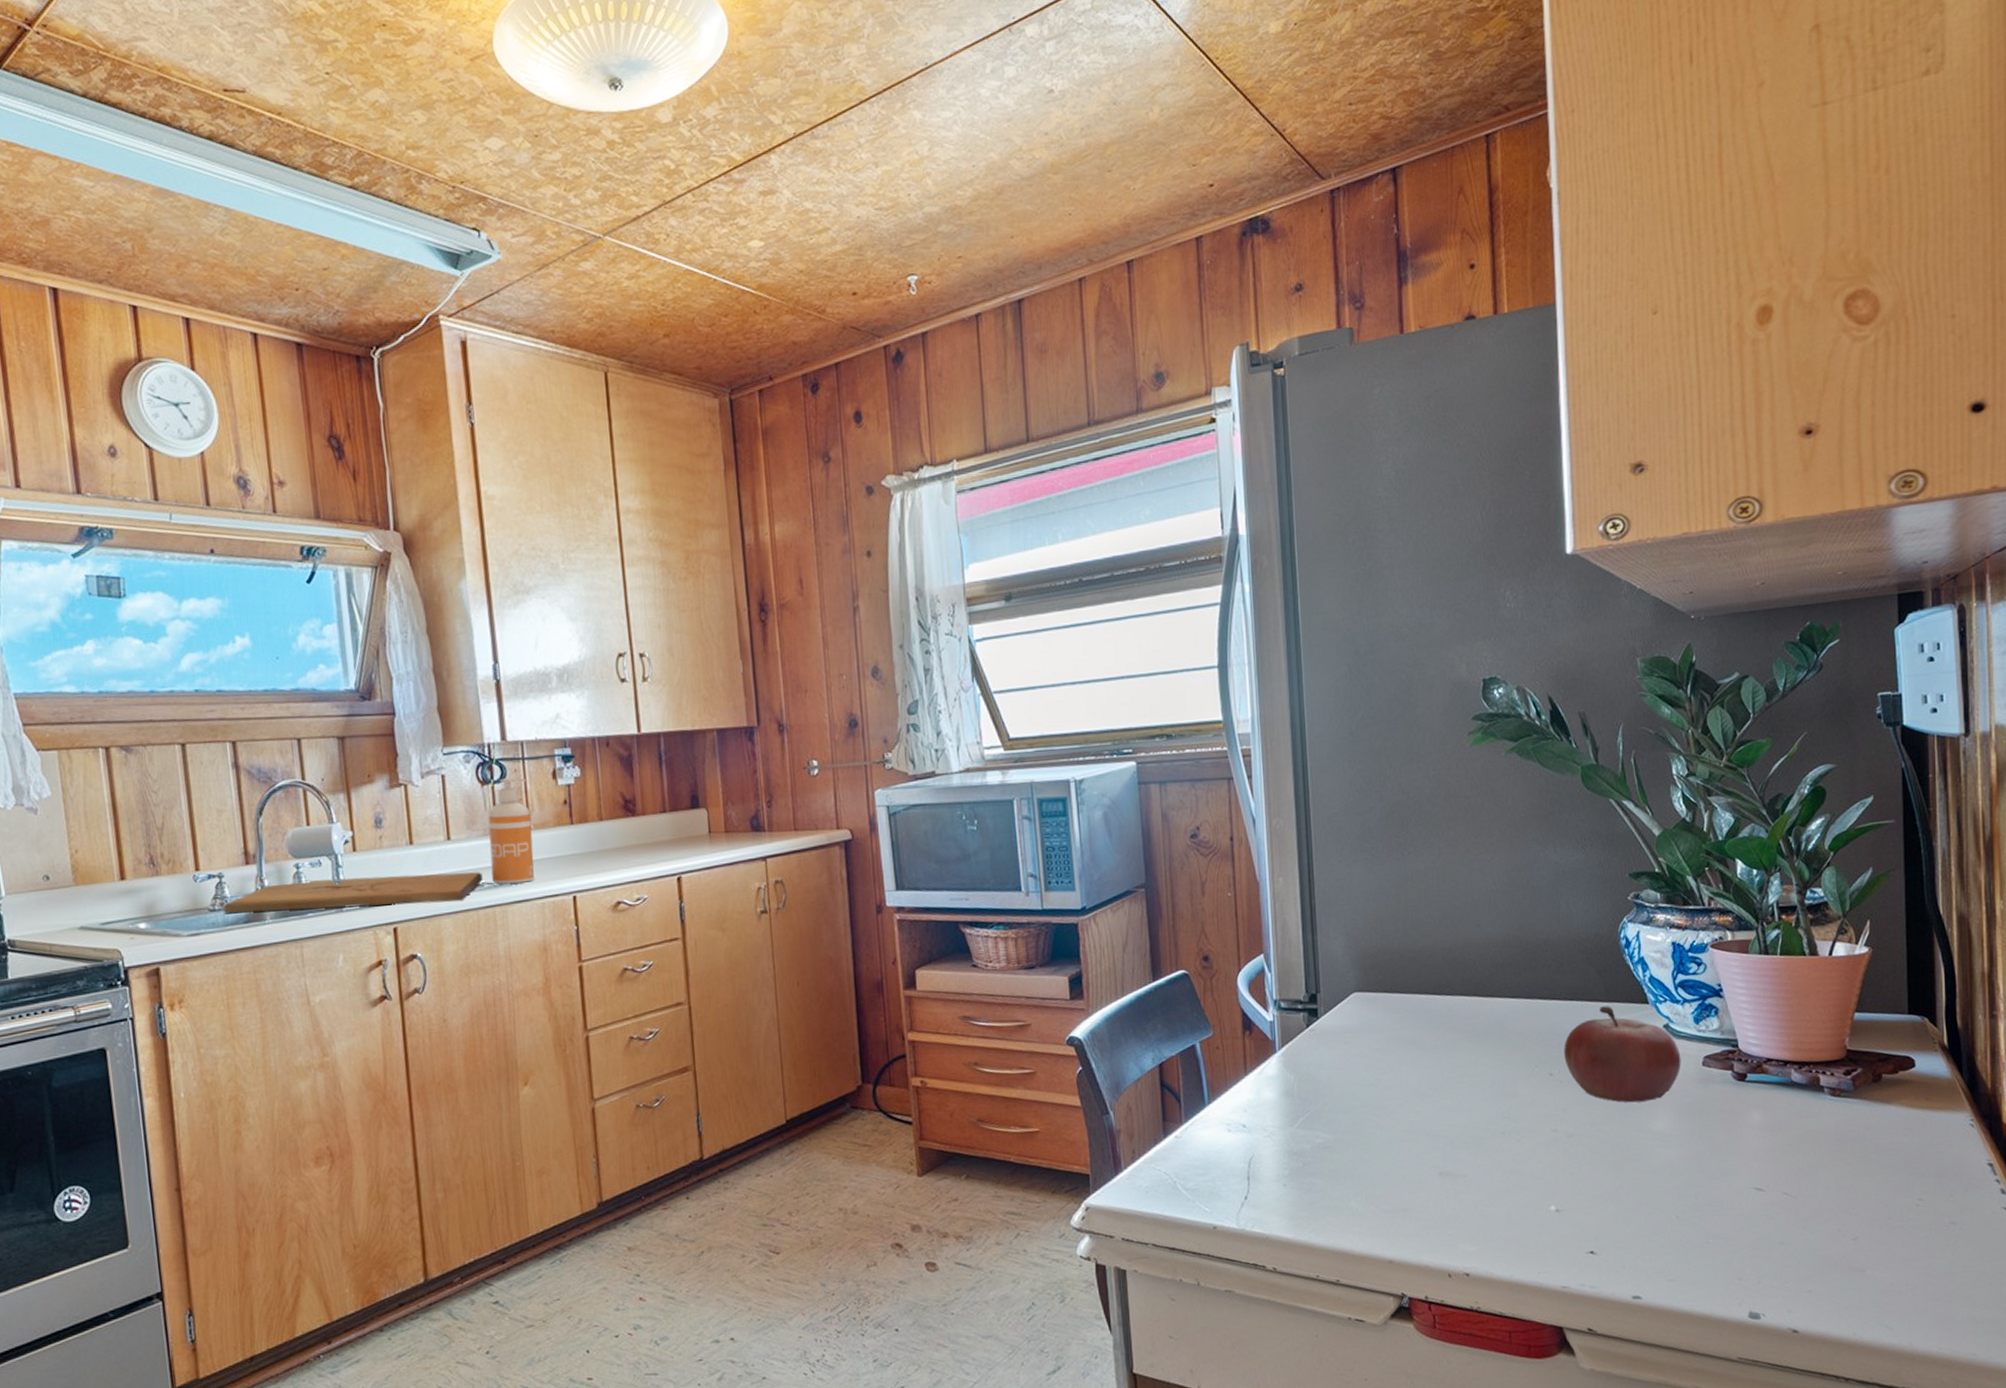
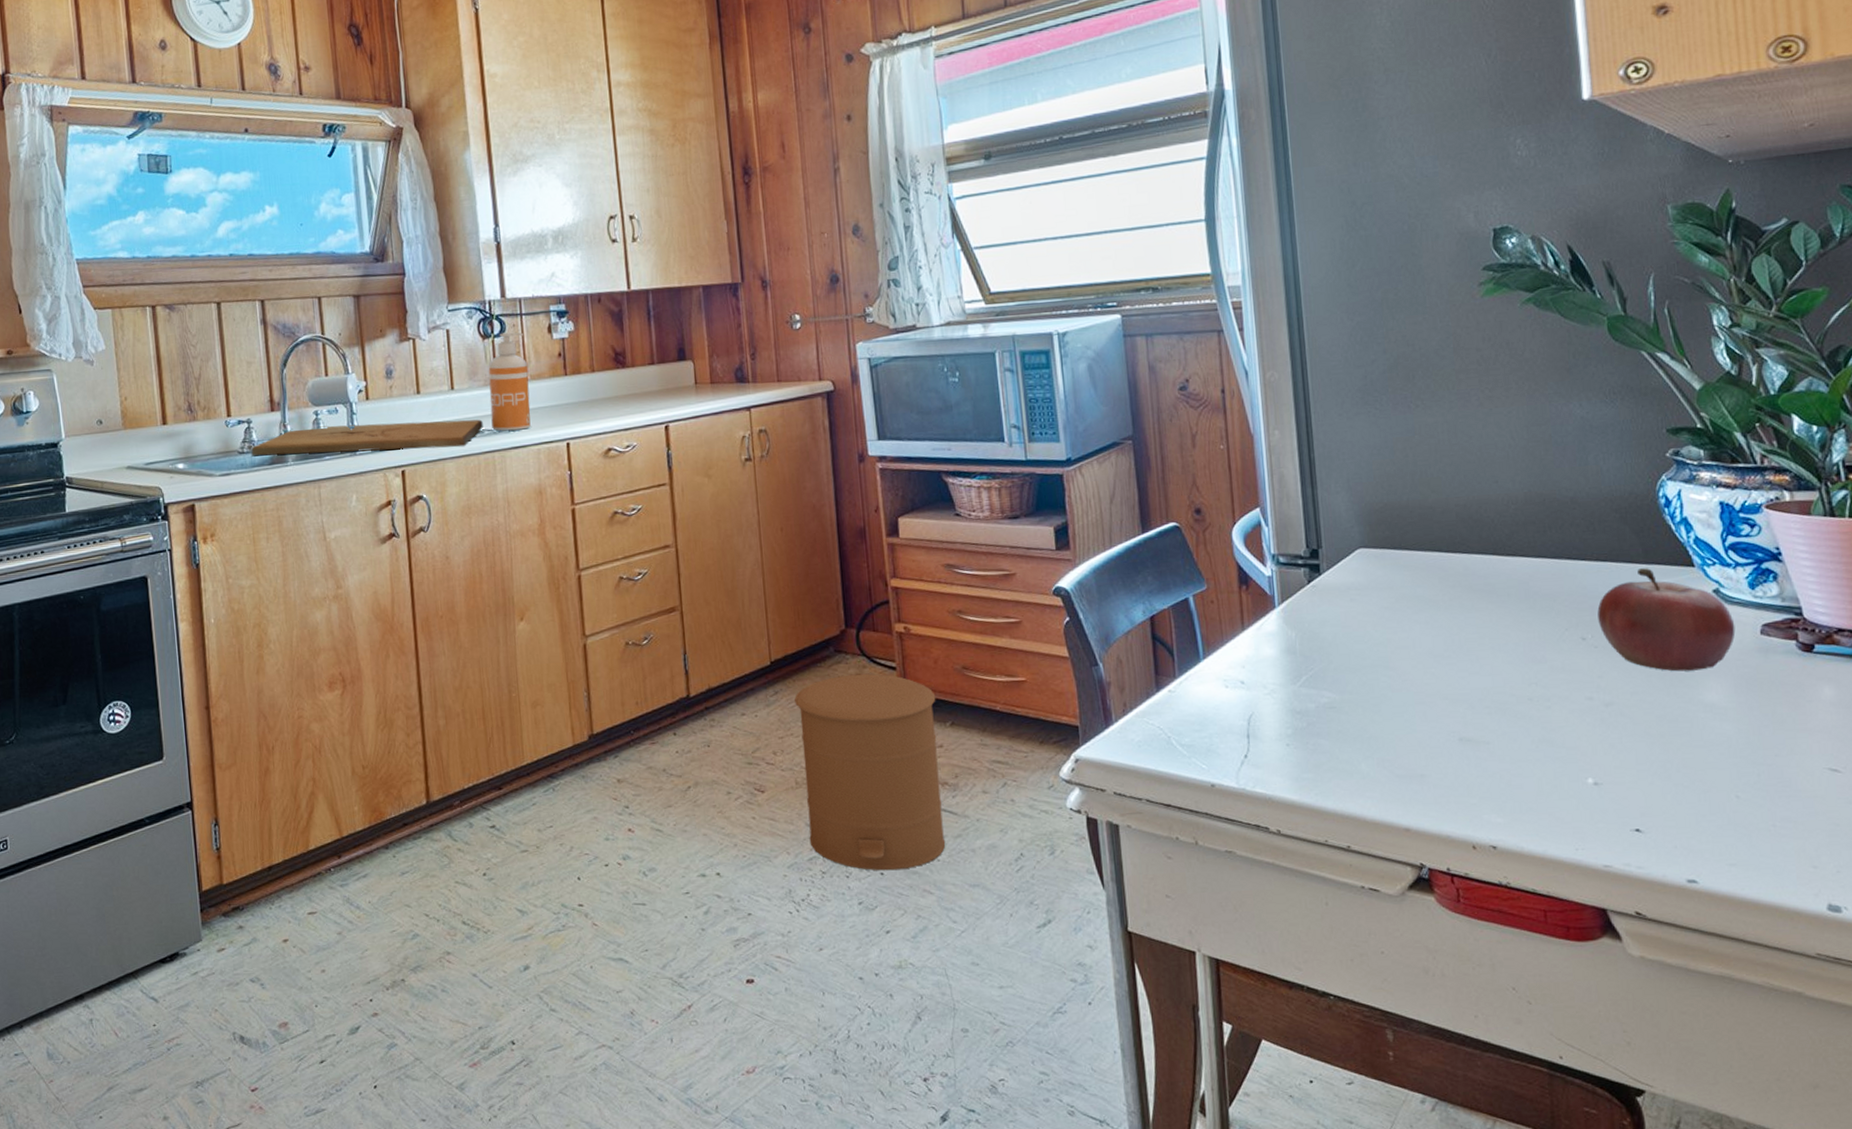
trash can: none [809,1129,960,1327] -> present [793,673,946,871]

